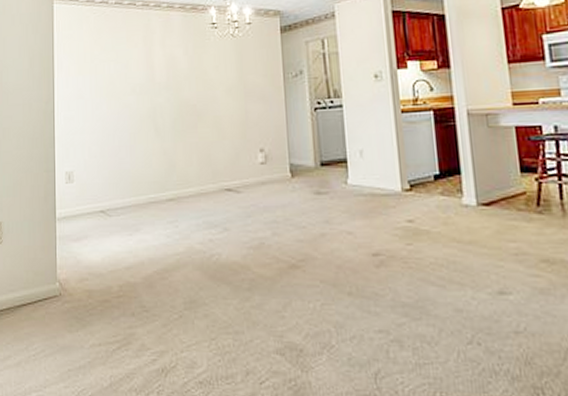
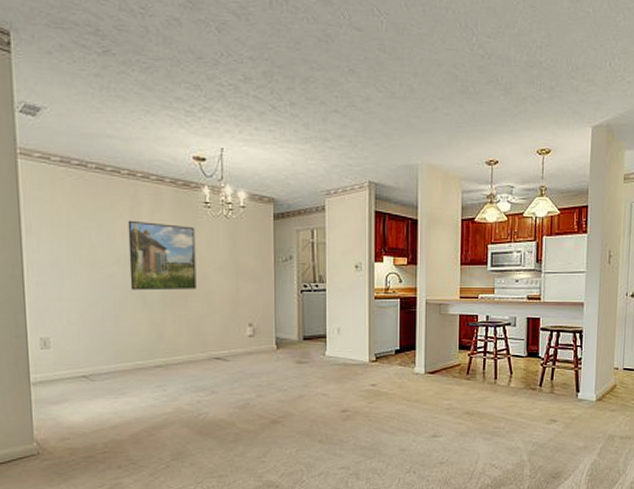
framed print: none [142,48,206,119] -> present [128,220,197,291]

